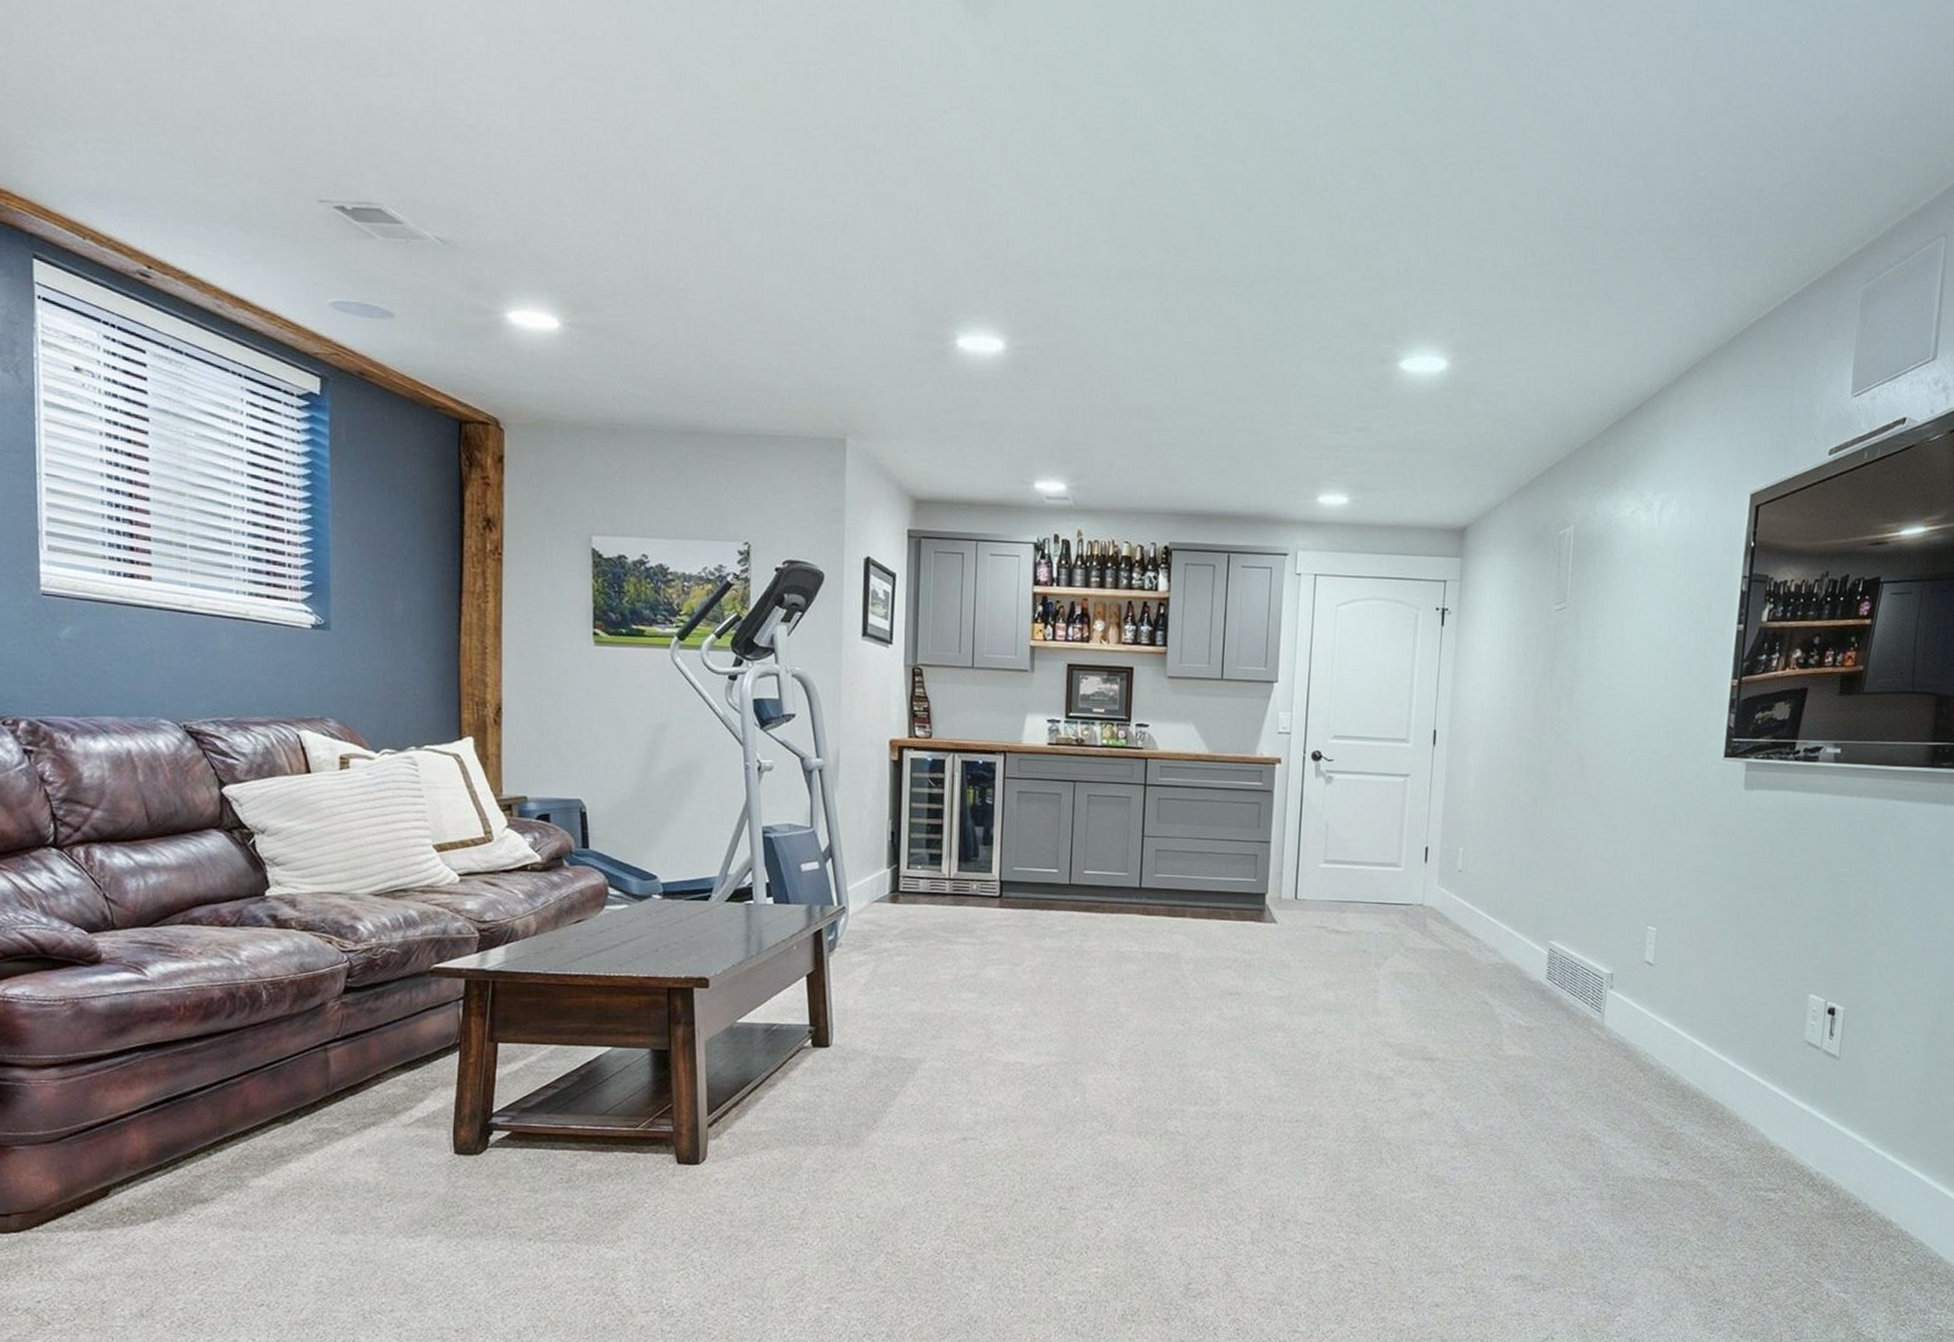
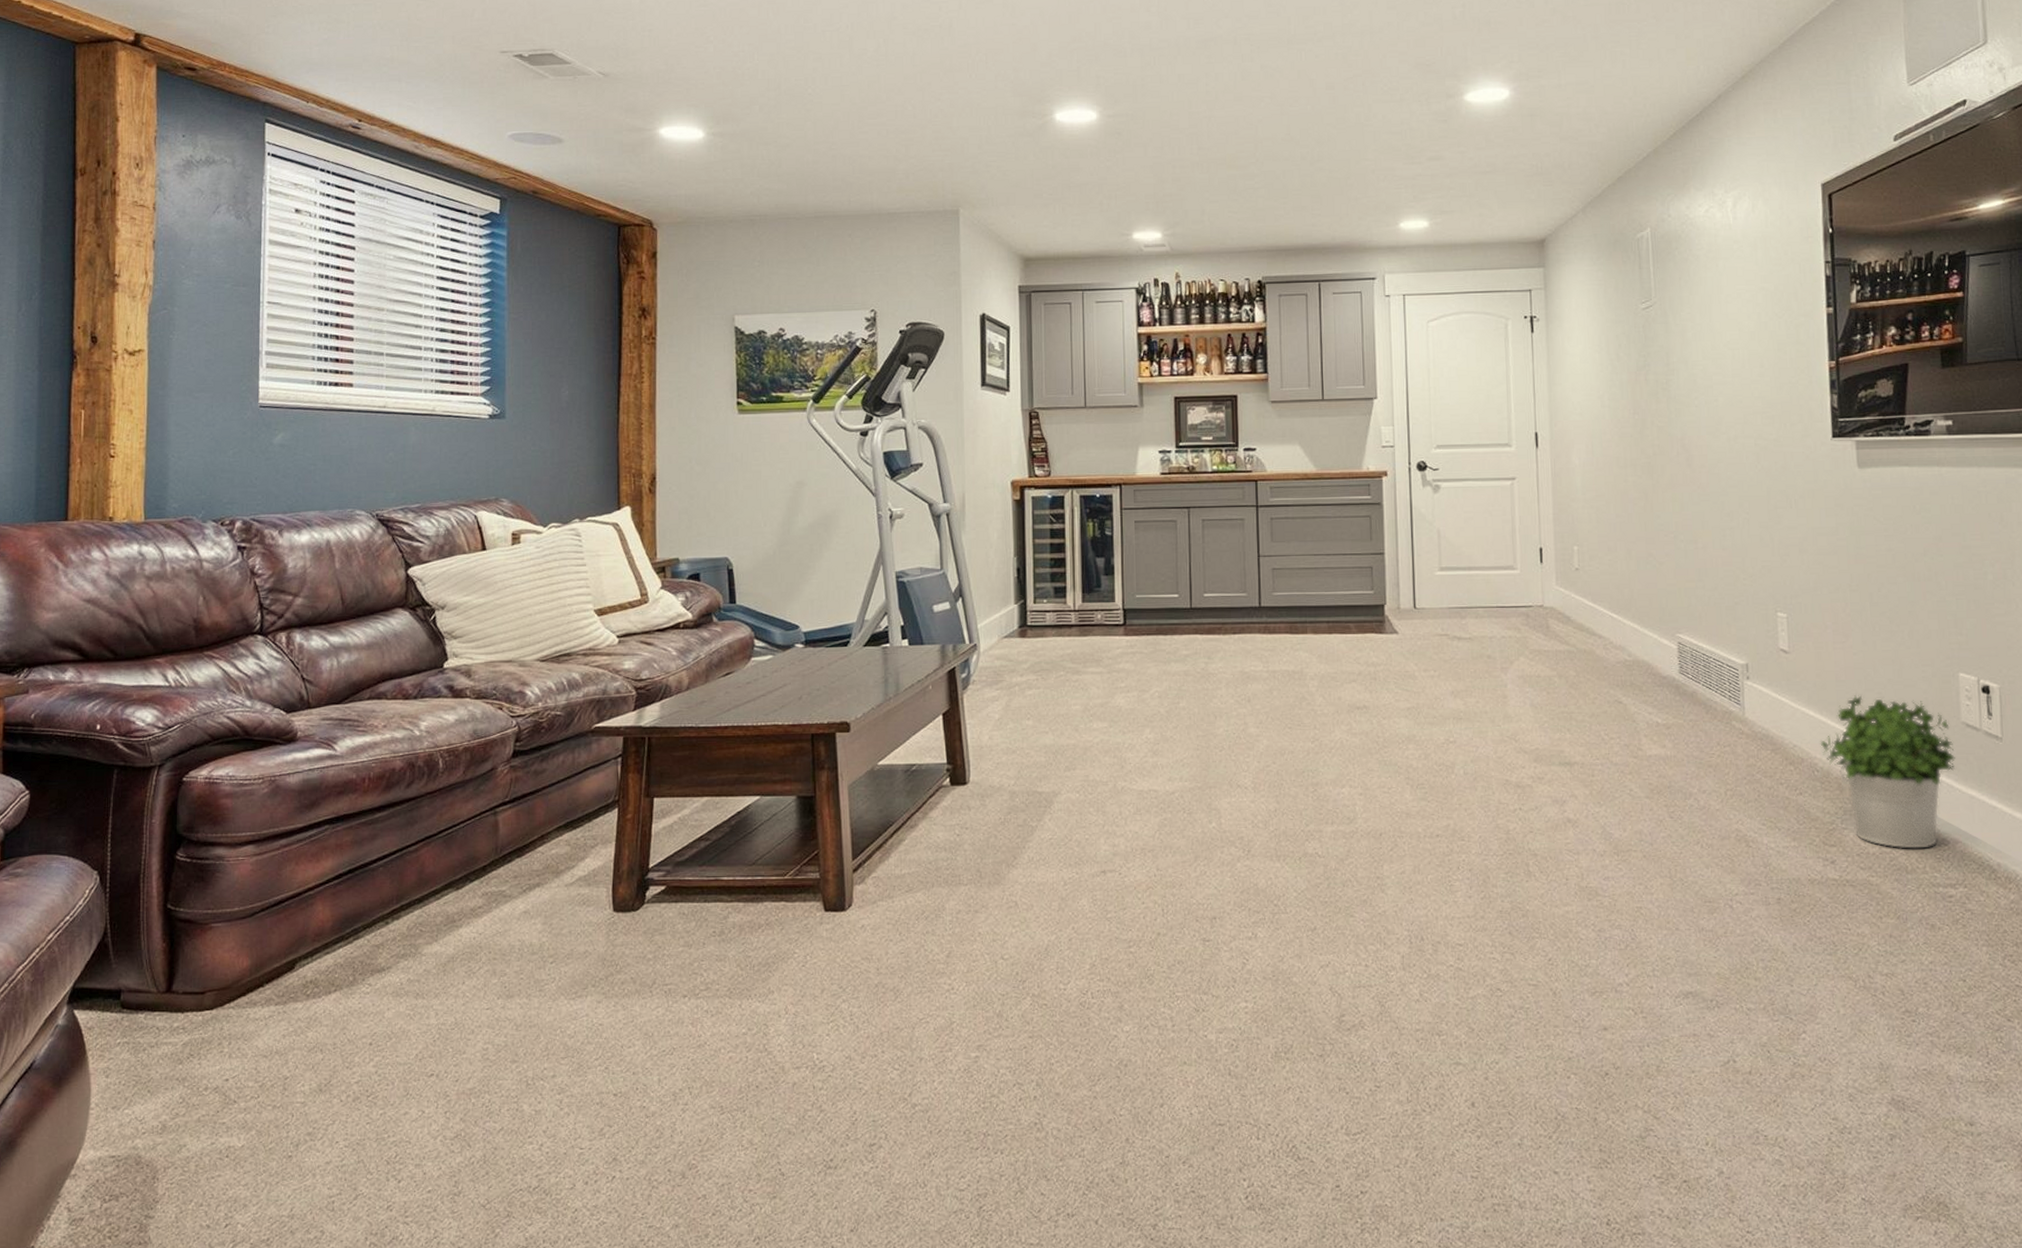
potted plant: none [1670,1009,1794,1155] -> present [1820,695,1955,849]

